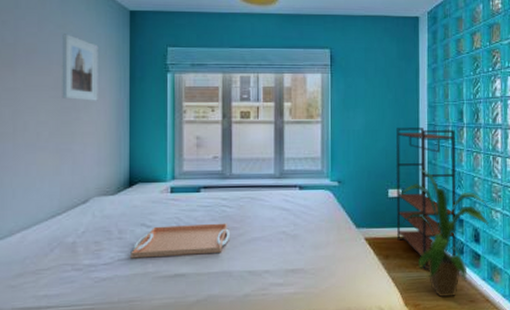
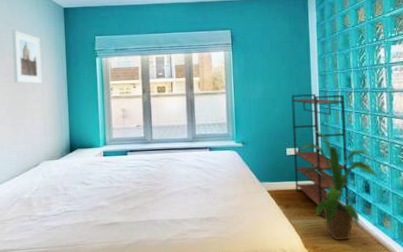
serving tray: present [130,223,229,259] -> none [74,180,153,210]

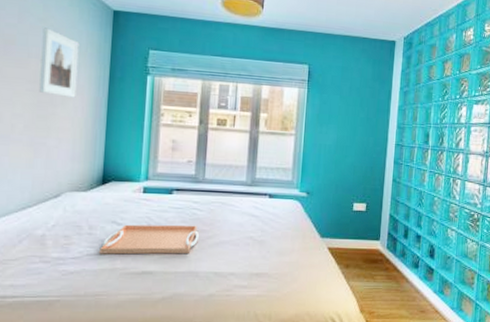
serving tray: none [74,180,153,210] -> present [99,224,199,255]
bookshelf: present [291,94,349,217] -> none [358,145,421,280]
house plant: present [295,128,384,240] -> none [359,184,451,306]

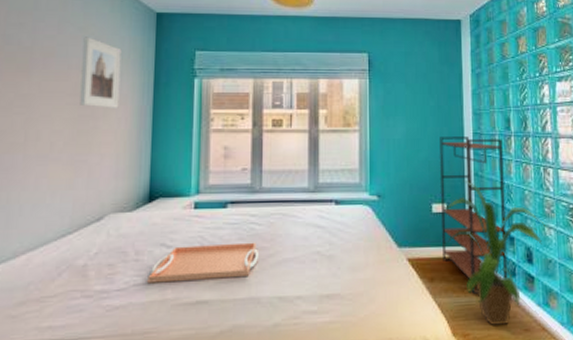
bookshelf: none [358,145,421,280] -> present [439,137,508,294]
house plant: none [359,184,451,306] -> present [442,179,549,325]

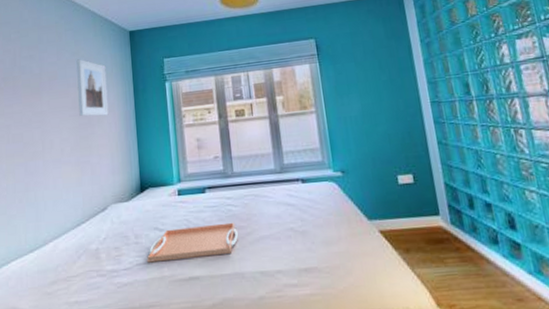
bookshelf: present [439,137,508,294] -> none [396,105,490,263]
house plant: present [442,179,549,325] -> none [410,149,530,295]

